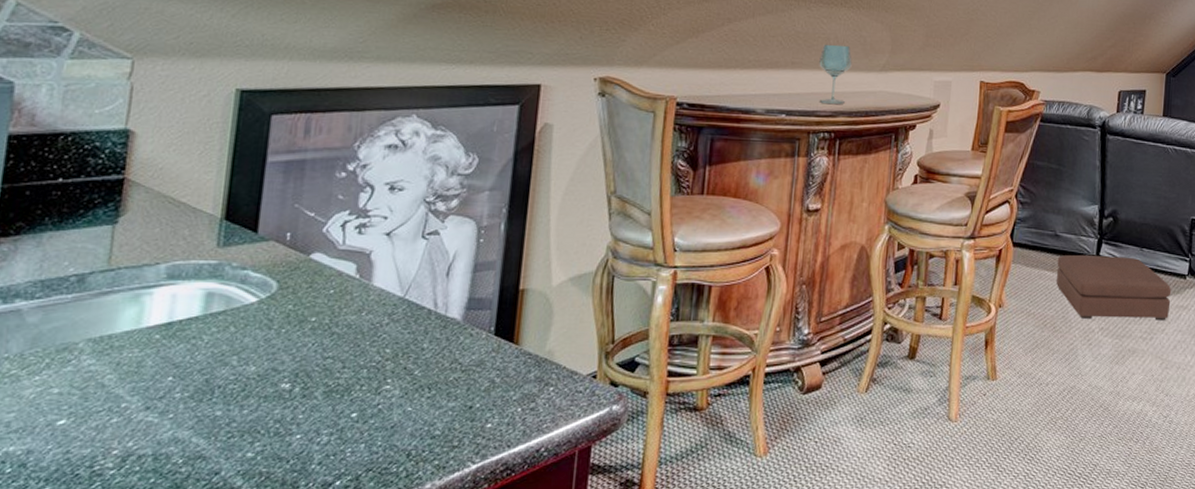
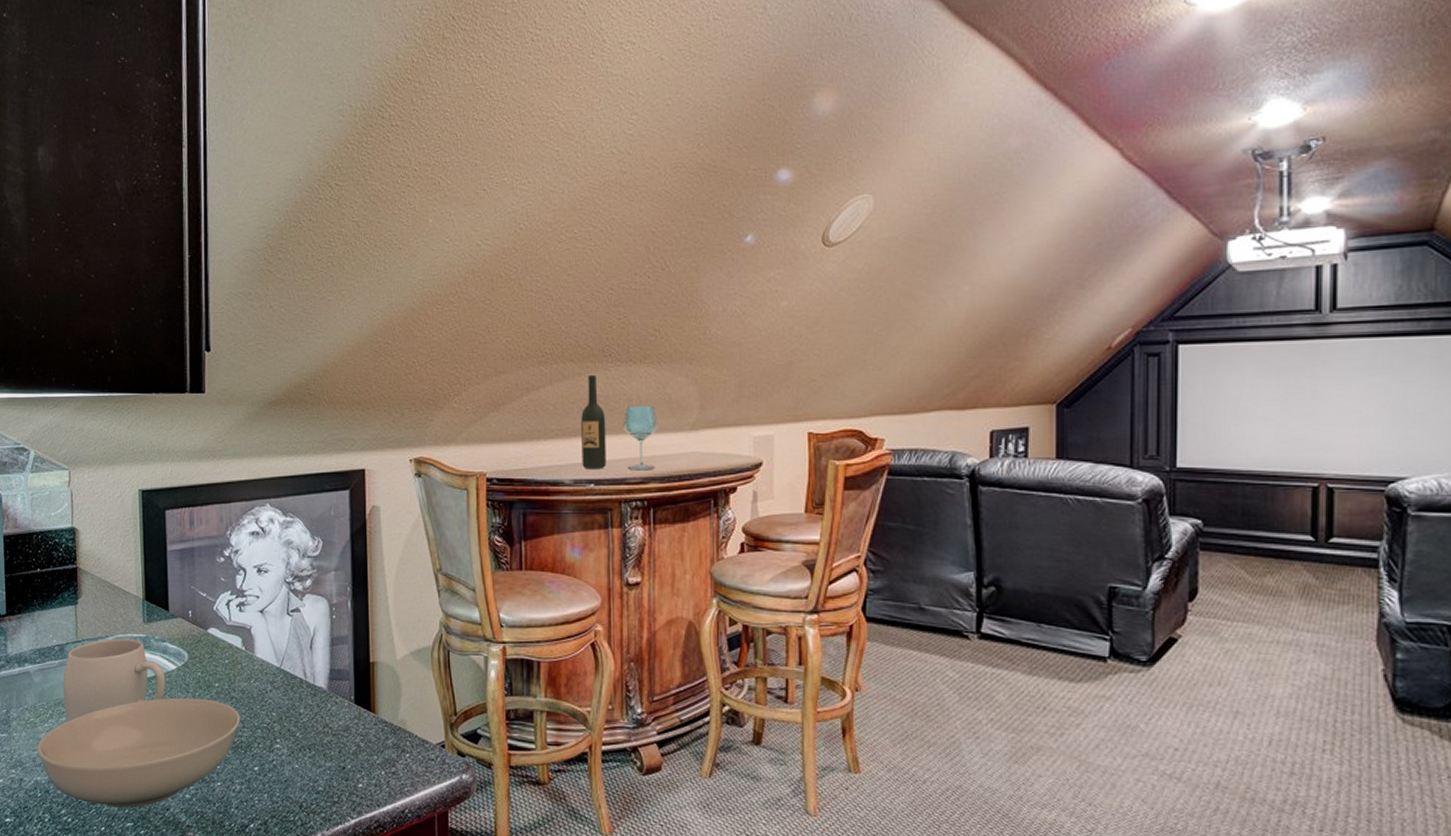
bowl: none [14,336,342,477] -> present [36,697,241,808]
mug: none [71,266,240,374] -> present [63,638,166,723]
wine bottle: none [776,12,804,101] -> present [581,374,607,470]
ottoman: present [1056,254,1172,321] -> none [924,631,1087,713]

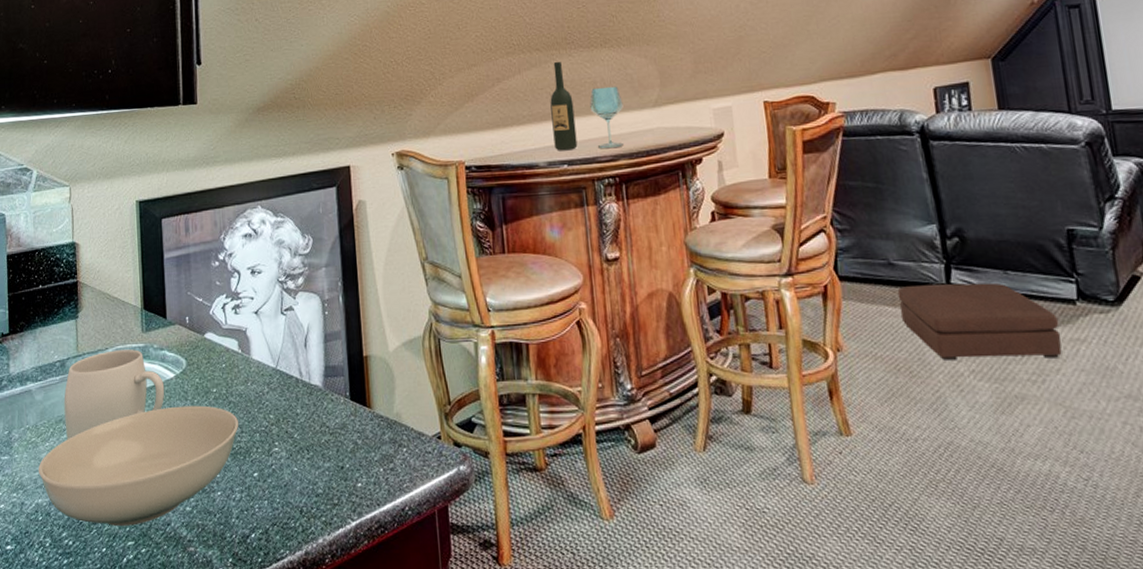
ottoman: none [924,631,1087,713] -> present [897,282,1062,360]

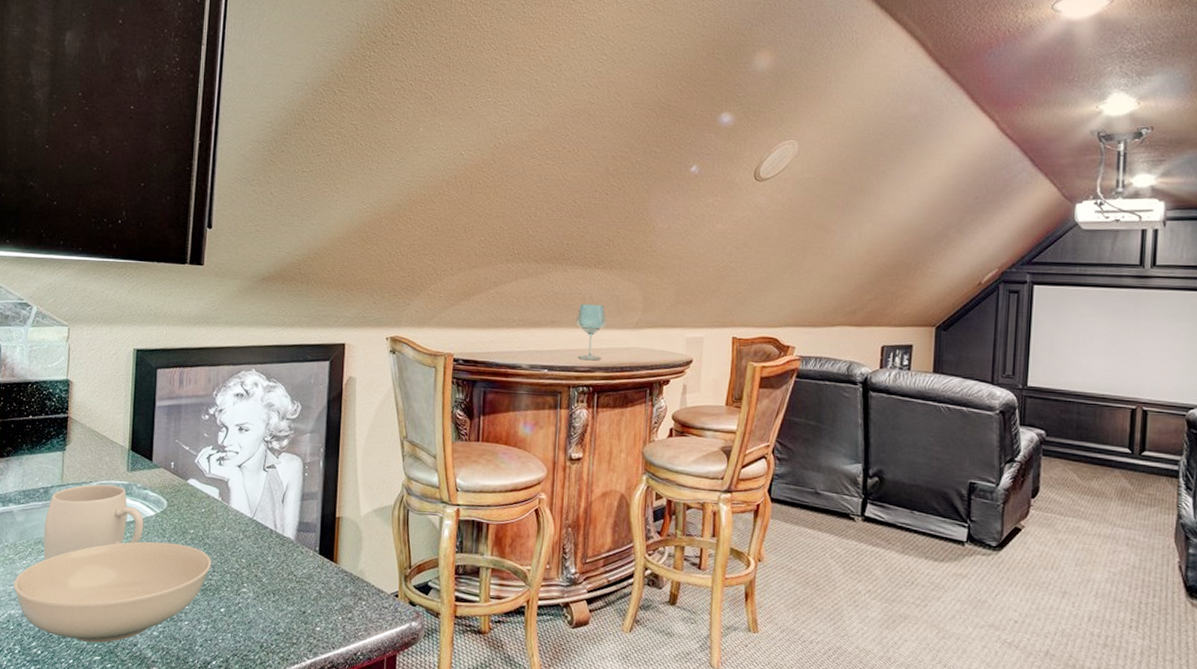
wine bottle: present [550,61,578,151] -> none [538,274,562,357]
ottoman: present [897,282,1062,360] -> none [818,513,948,588]

